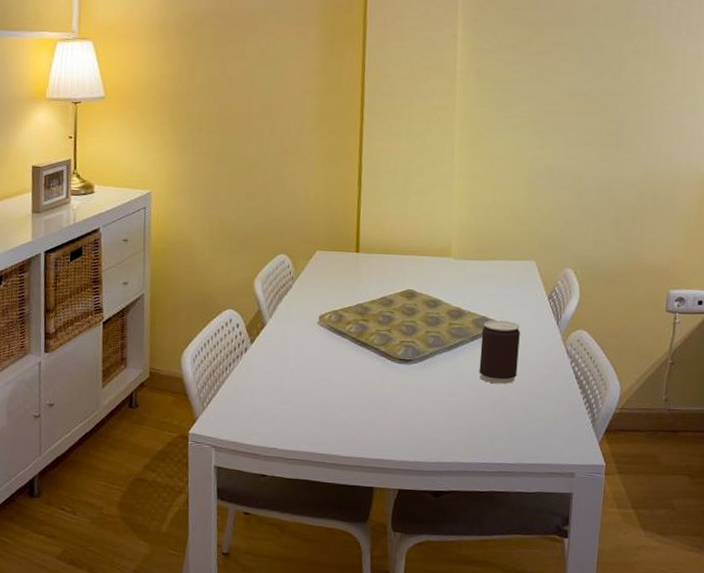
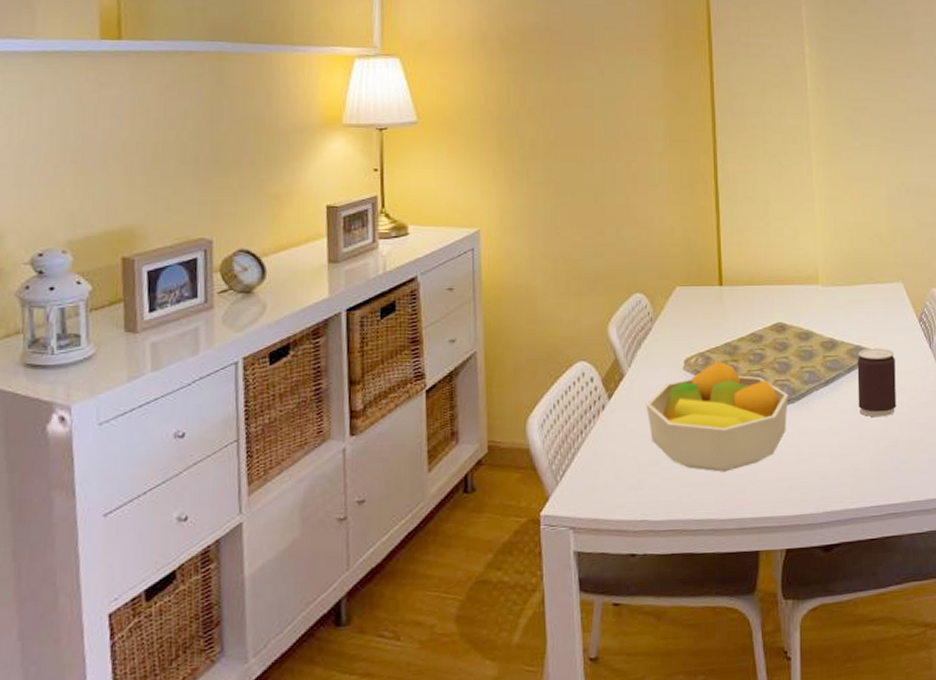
fruit bowl: none [282,319,412,416] -> present [646,361,788,472]

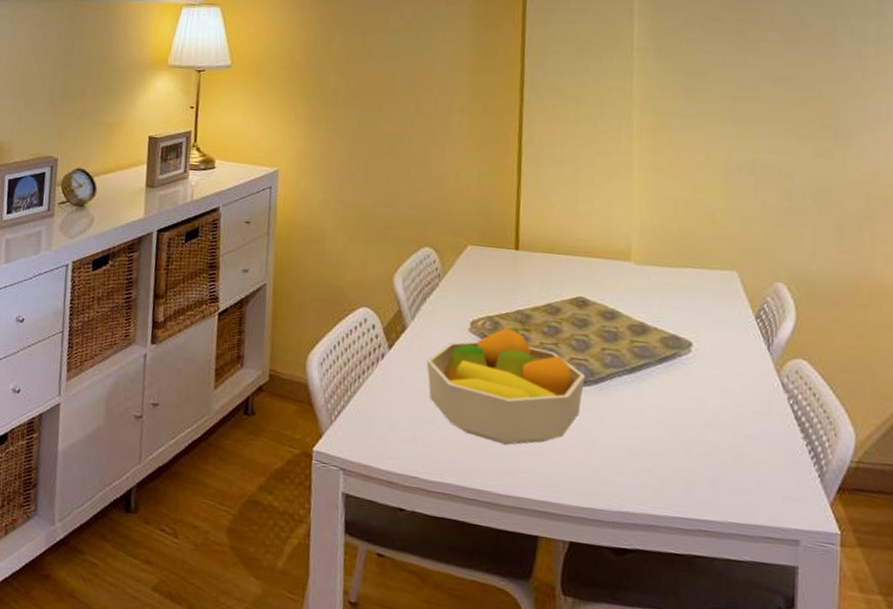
beverage can: present [857,348,896,418] -> none [669,339,721,420]

